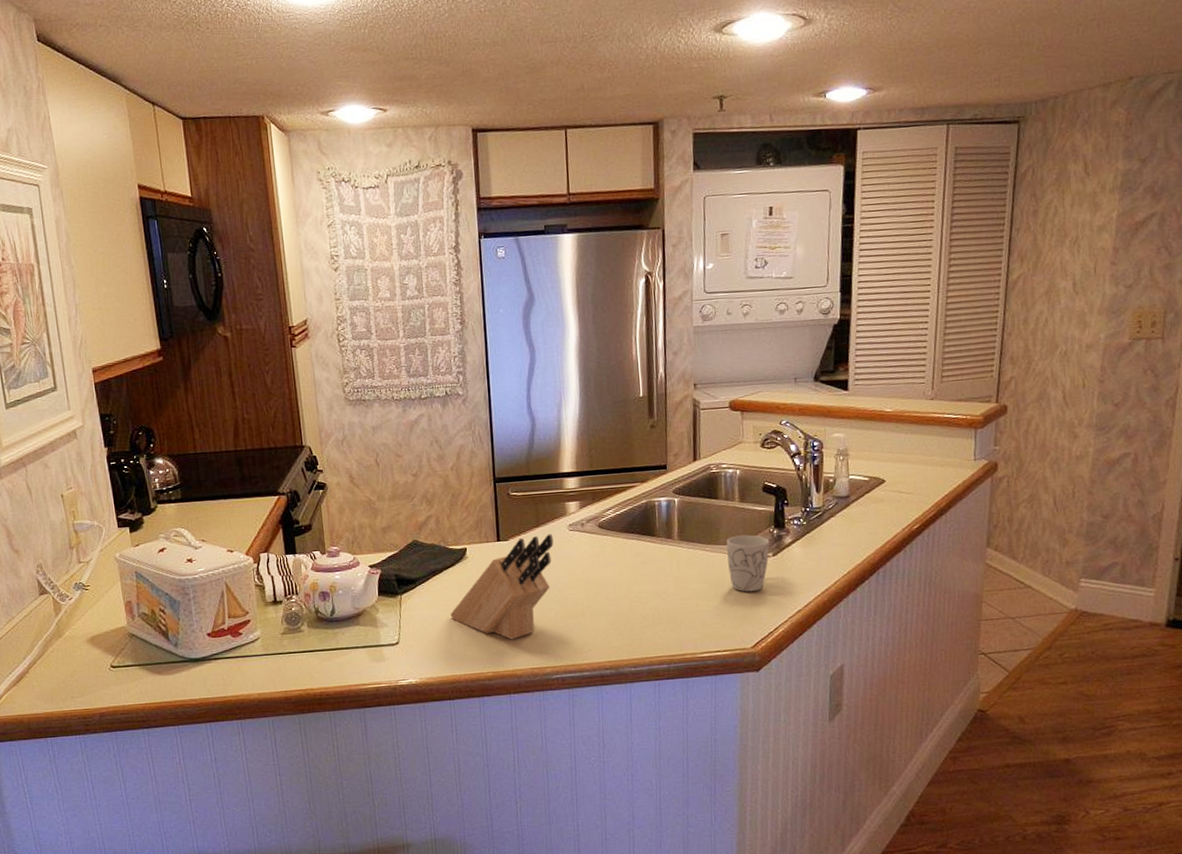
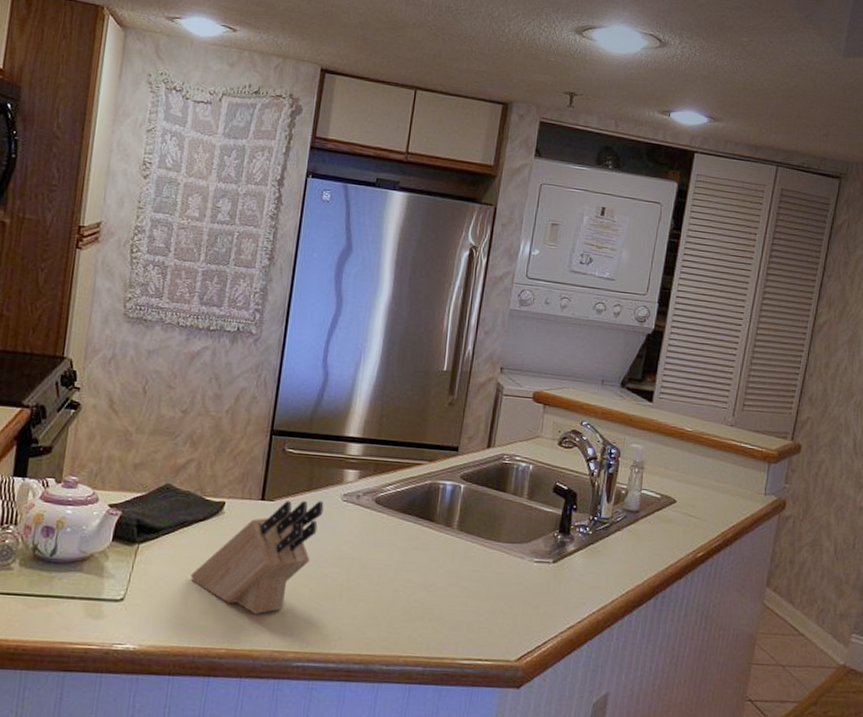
mug: present [727,534,769,592] -> none [505,534,551,599]

